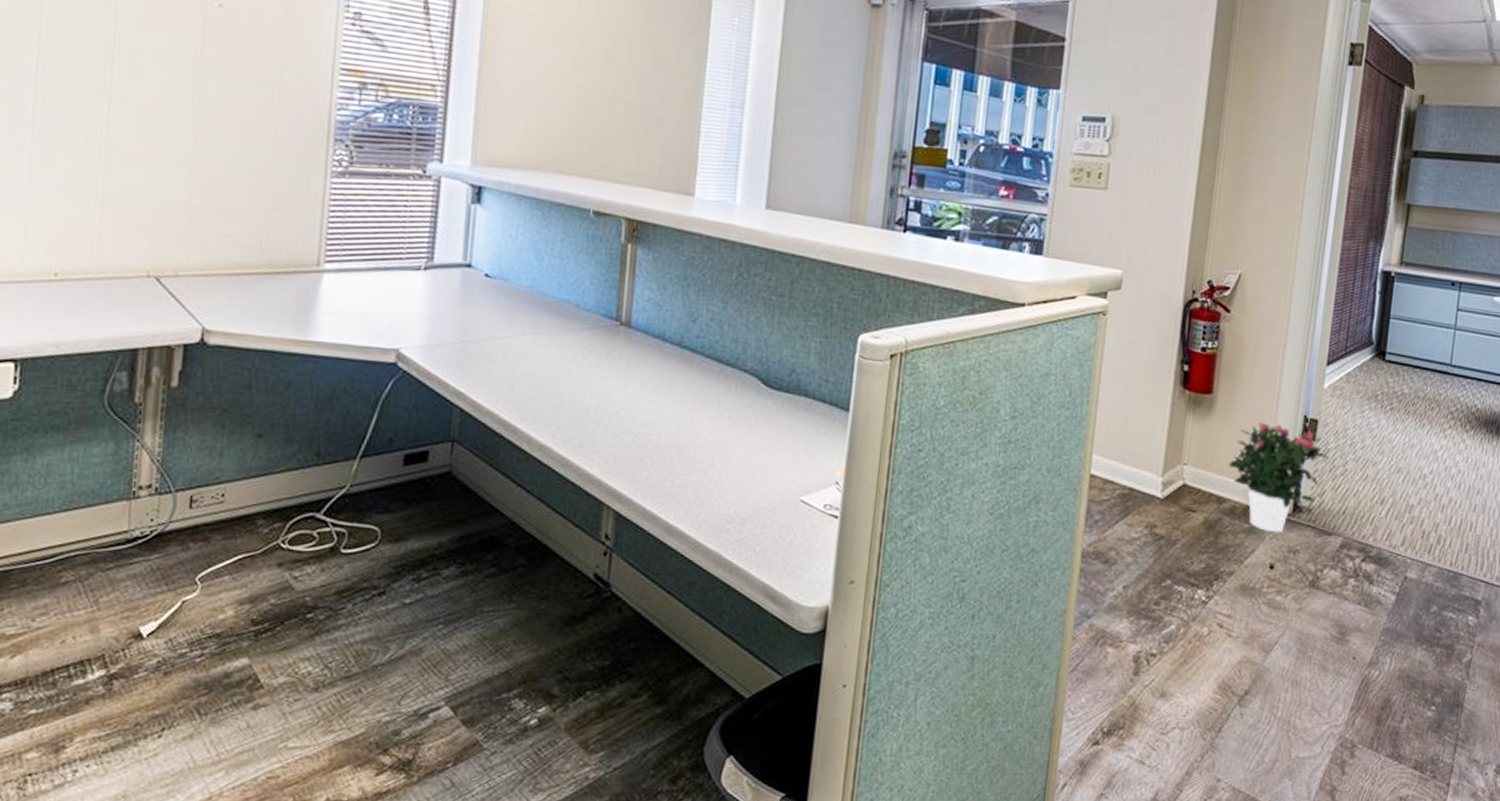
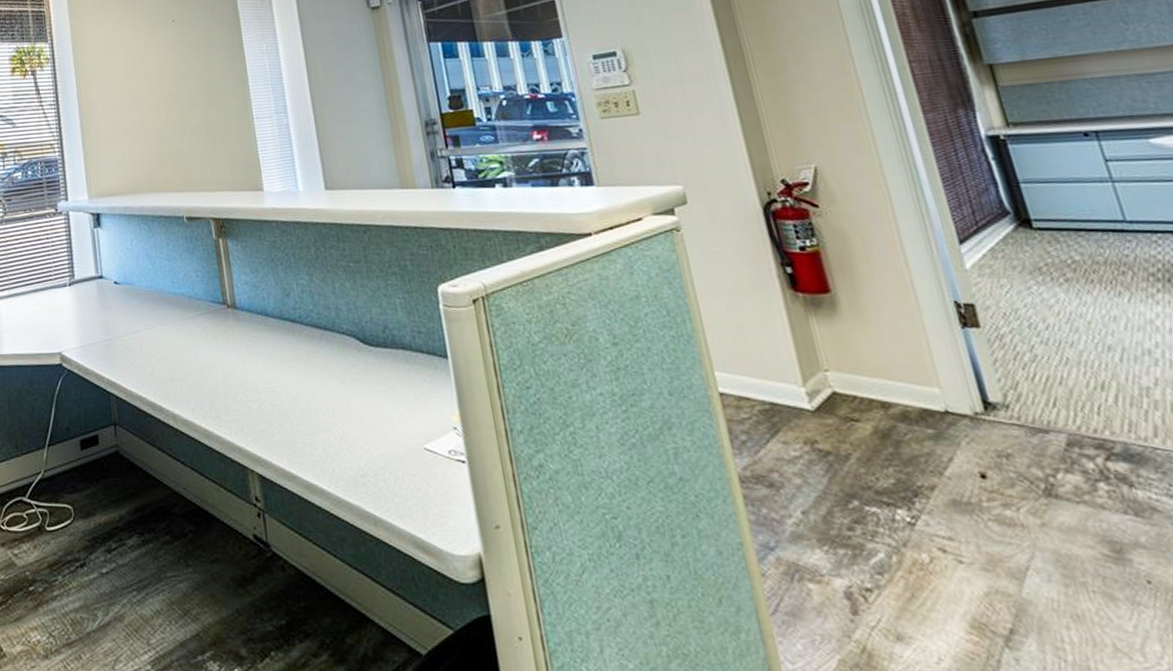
potted flower: present [1228,423,1327,533] -> none [880,315,1010,436]

